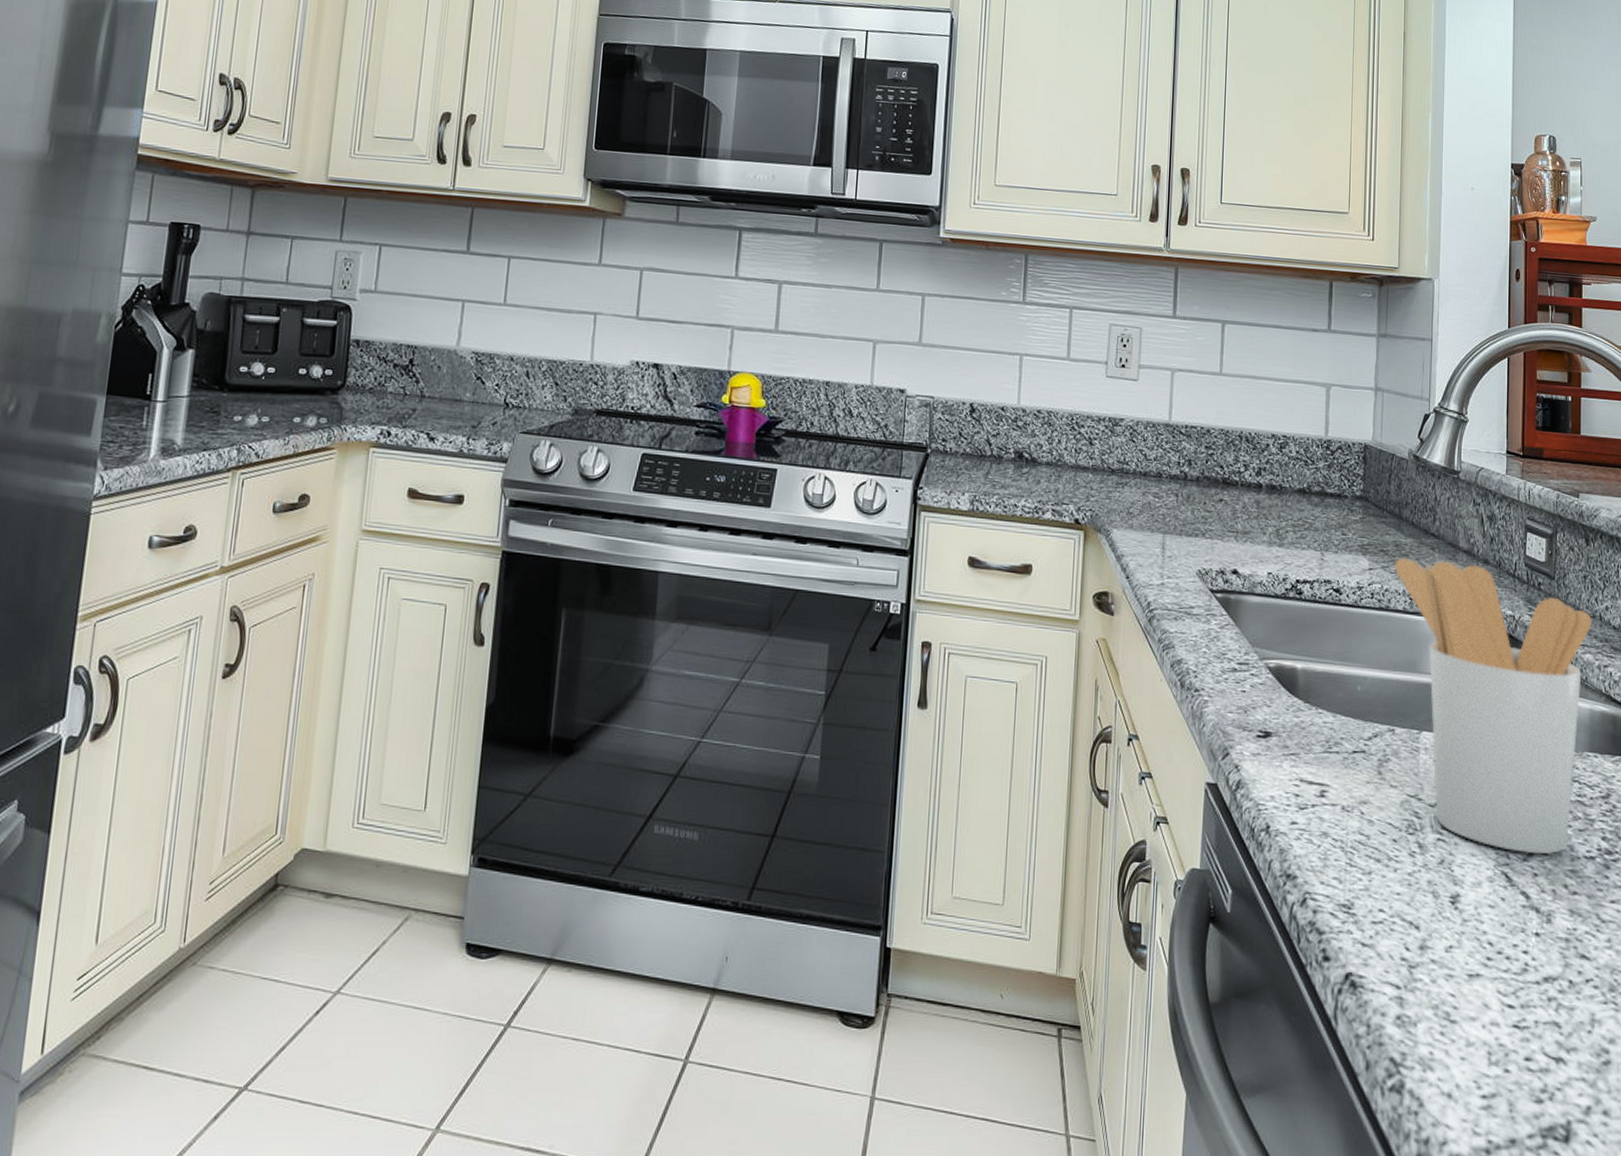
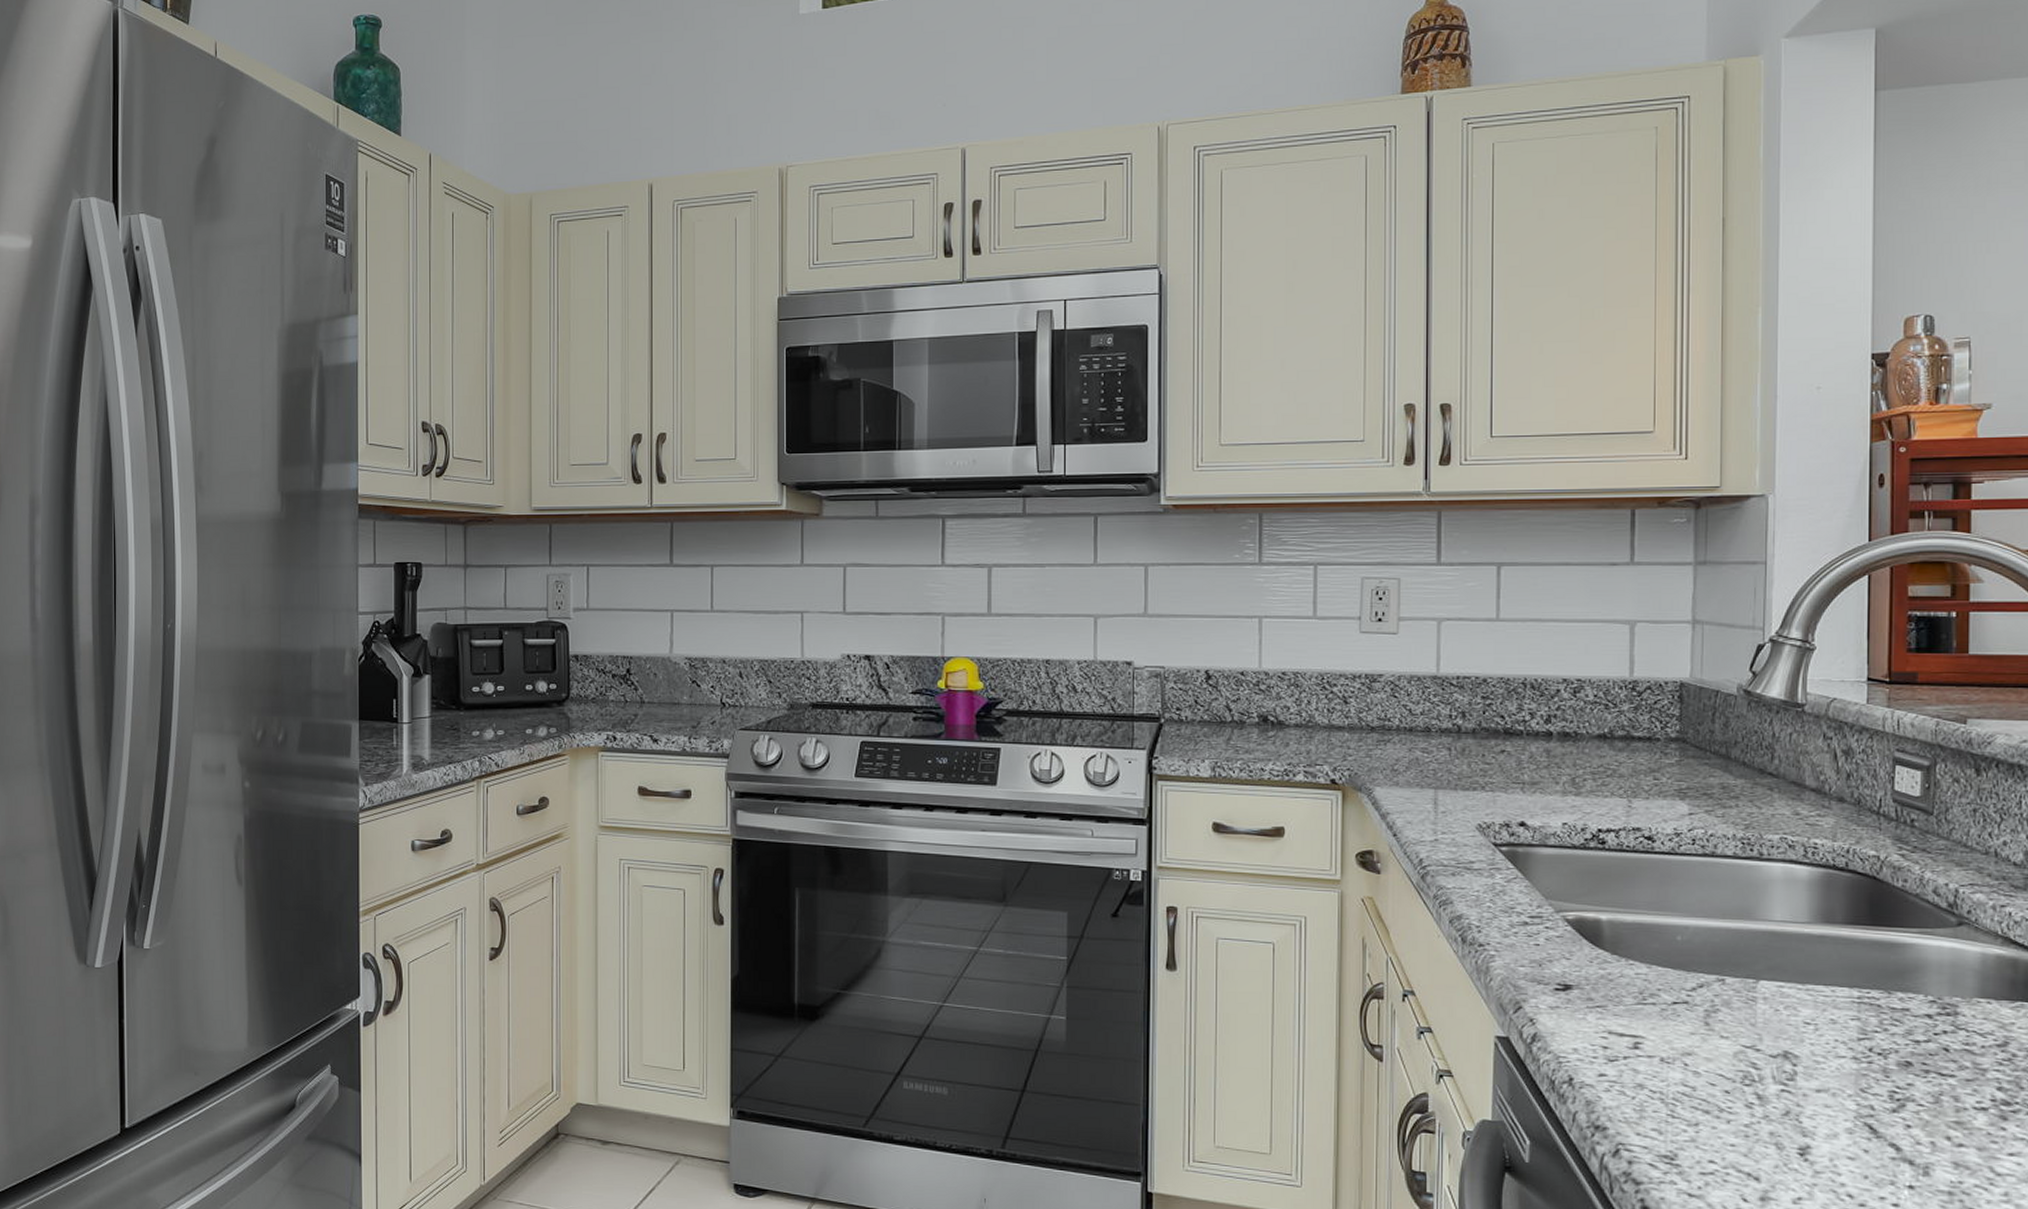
utensil holder: present [1394,557,1593,855] -> none [1720,799,1985,1106]

